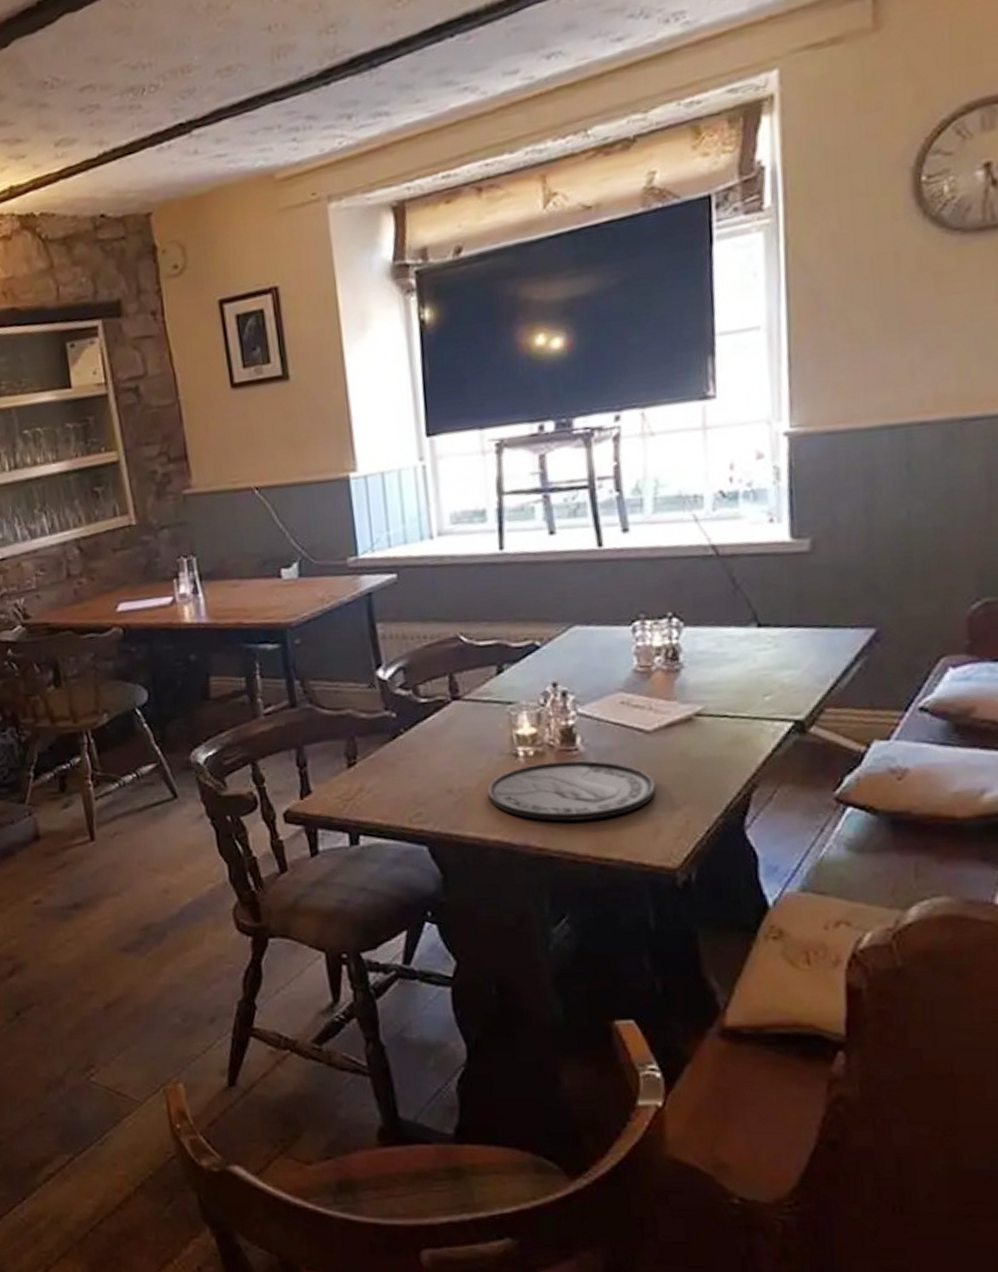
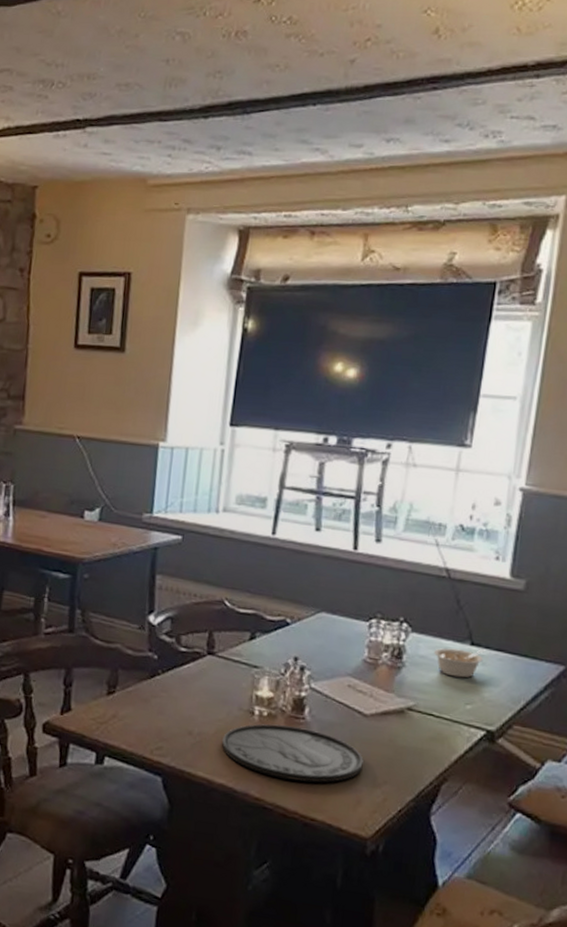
legume: none [714,629,776,668] -> present [433,648,485,678]

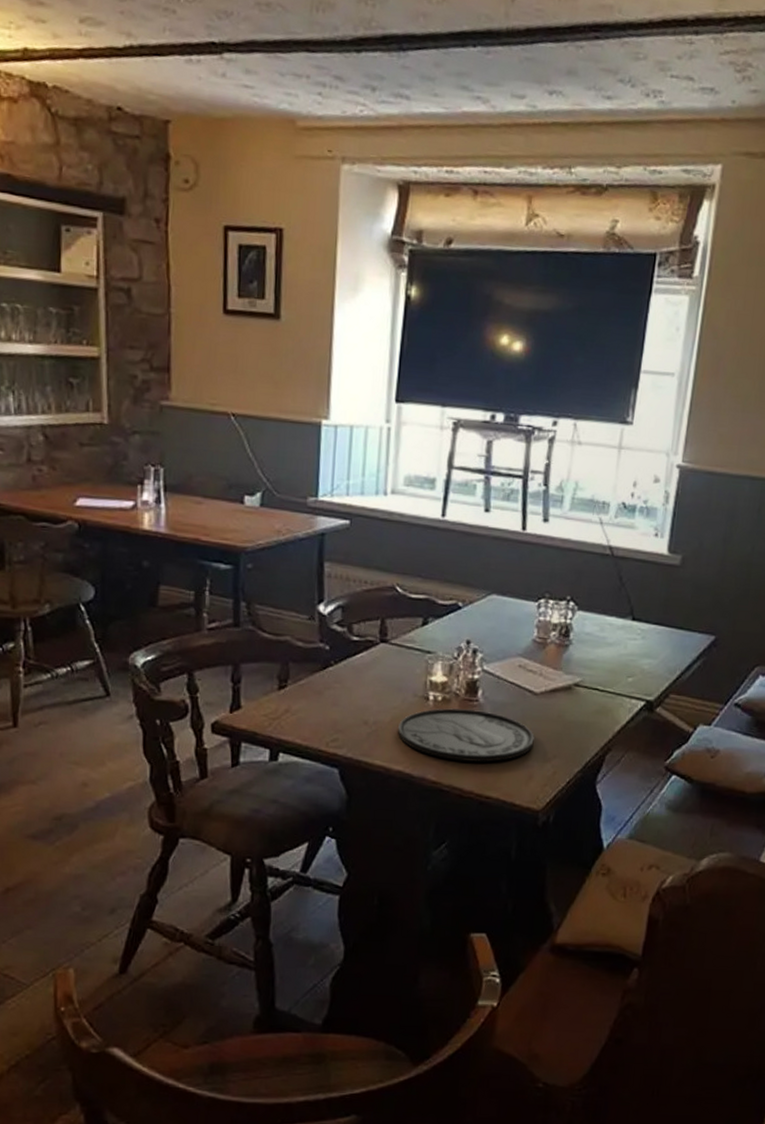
legume: present [433,648,485,678] -> none [598,624,645,652]

